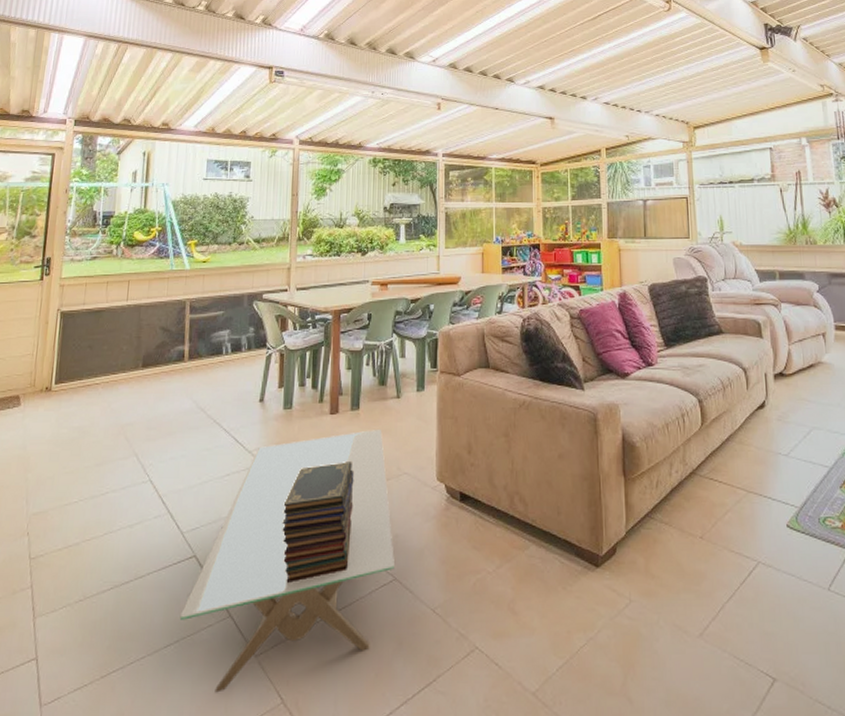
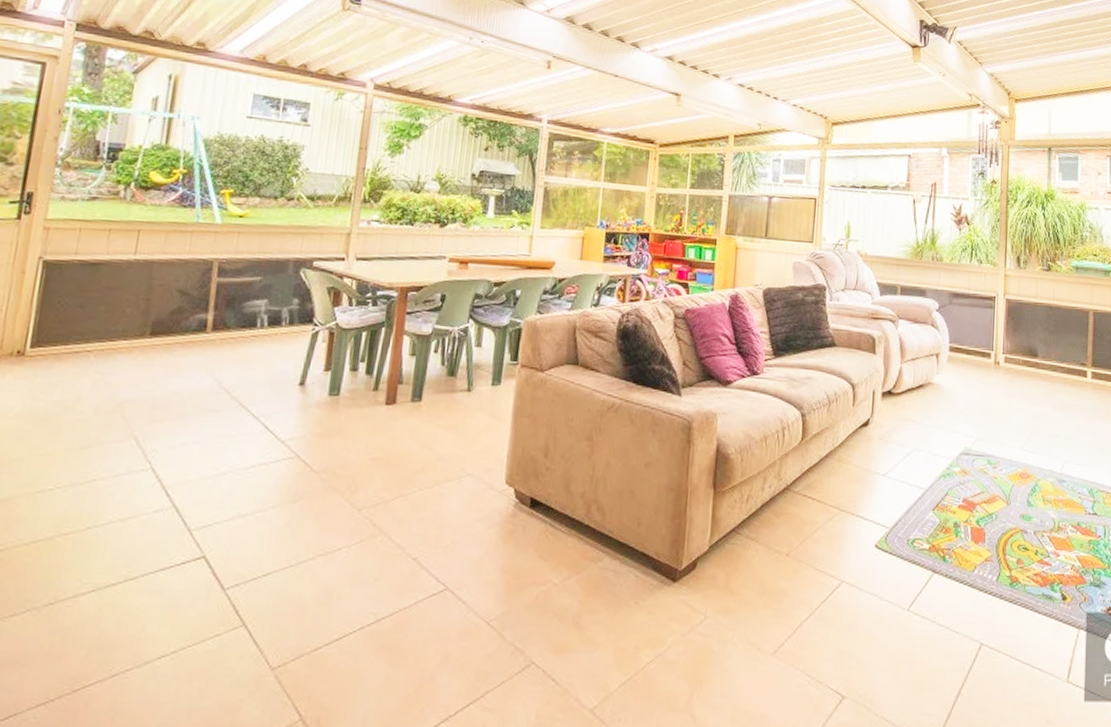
coffee table: present [179,430,394,693] -> none [179,425,448,709]
book stack: present [282,460,355,584] -> none [314,457,410,591]

